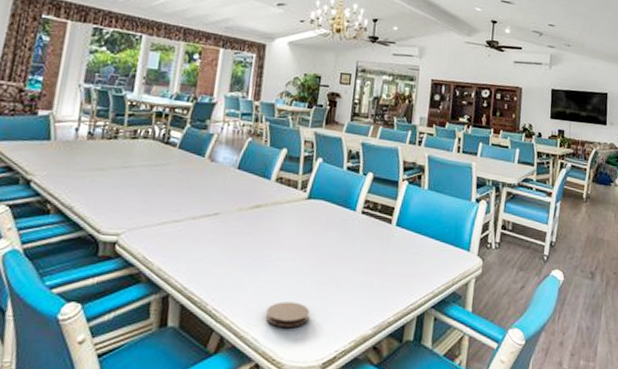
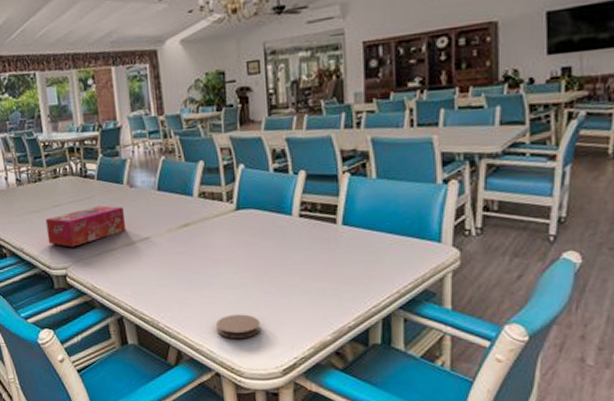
tissue box: none [105,174,199,213] -> present [45,205,127,247]

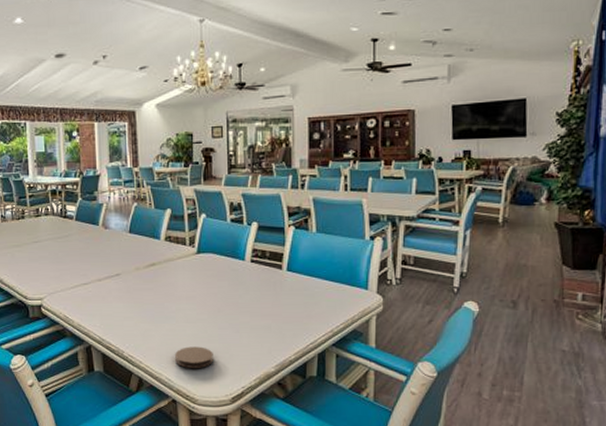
tissue box: present [45,205,127,247] -> none [25,243,99,280]

